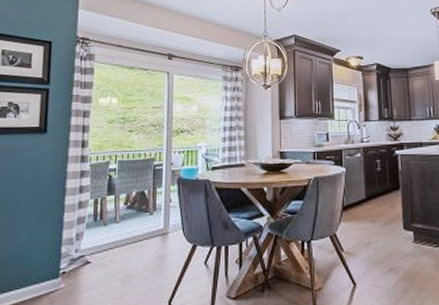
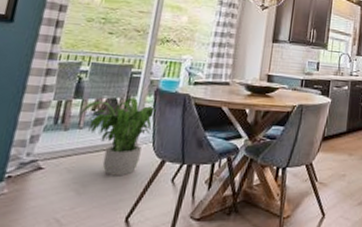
potted plant: none [114,189,182,264] -> present [78,97,156,176]

